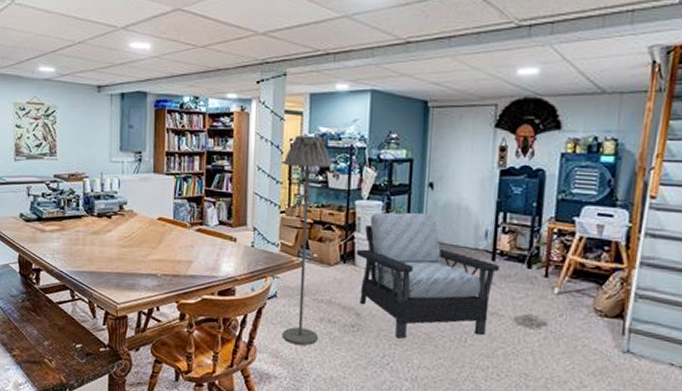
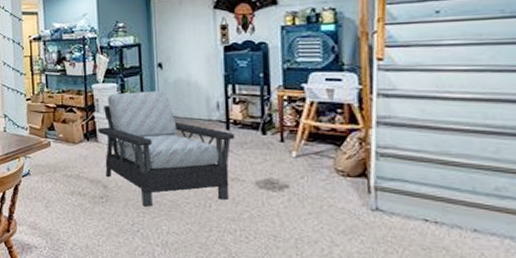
floor lamp: present [282,135,331,345] -> none [25,31,71,217]

